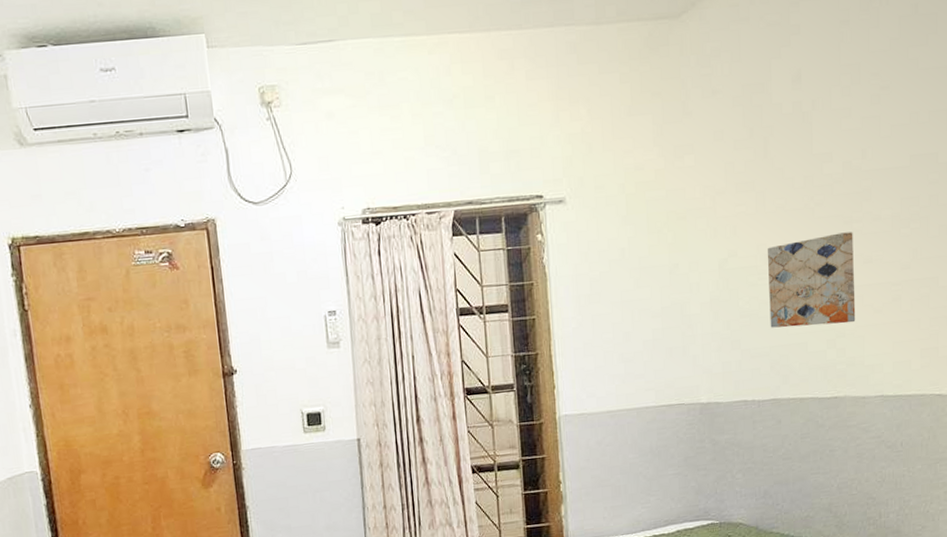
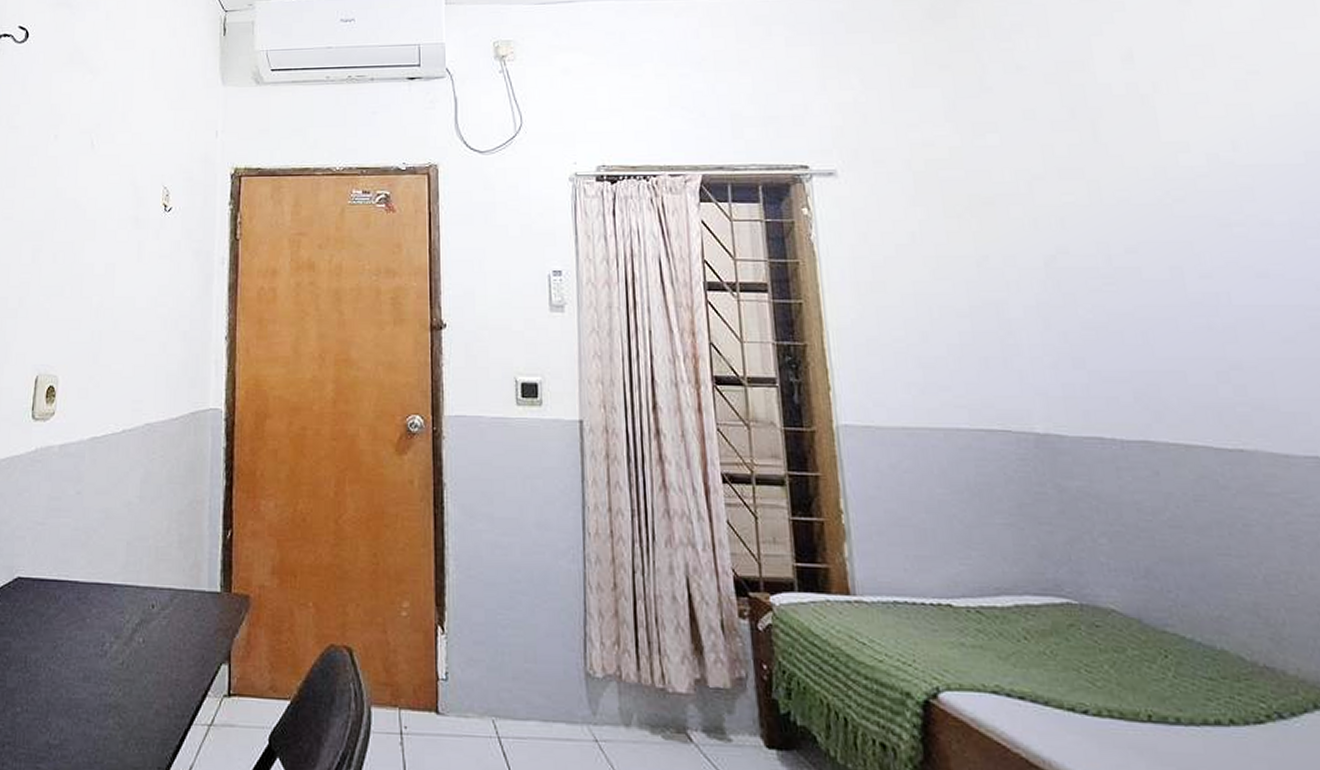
wall art: present [767,231,856,328] -> none [1110,237,1257,352]

